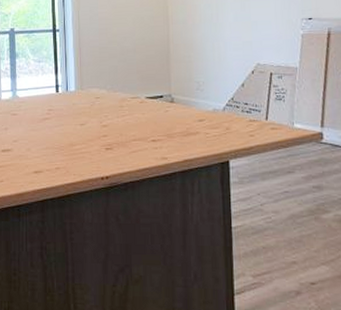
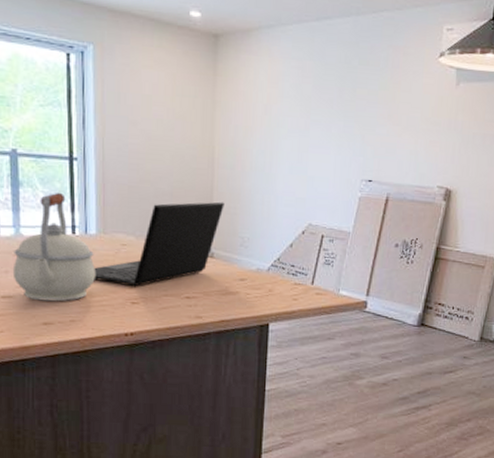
kettle: none [10,58,75,152] -> present [12,192,95,302]
laptop: none [74,52,180,134] -> present [94,201,225,287]

